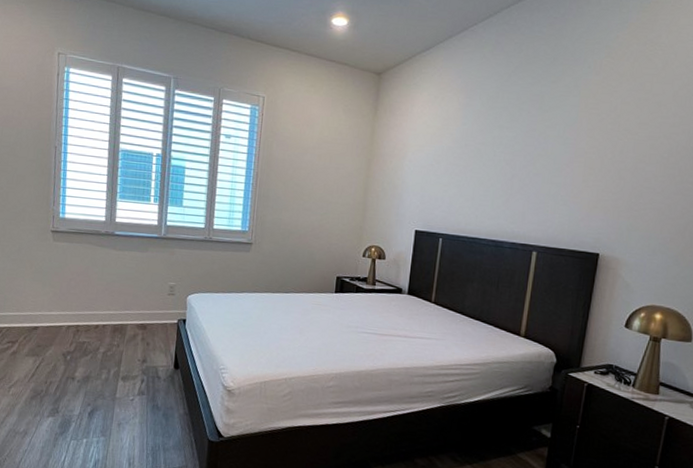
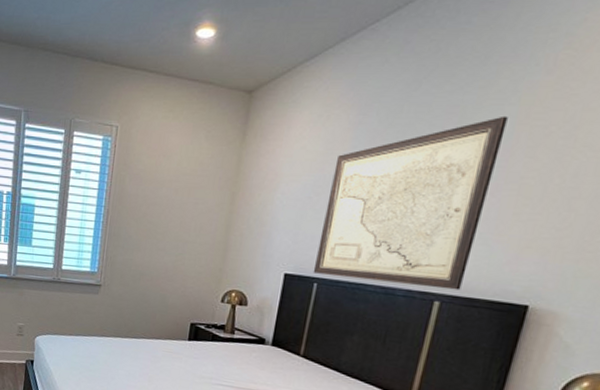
wall art: none [438,104,573,242] -> present [312,115,508,291]

